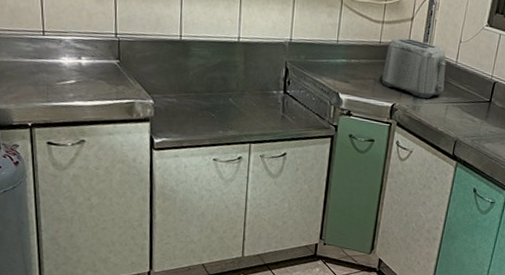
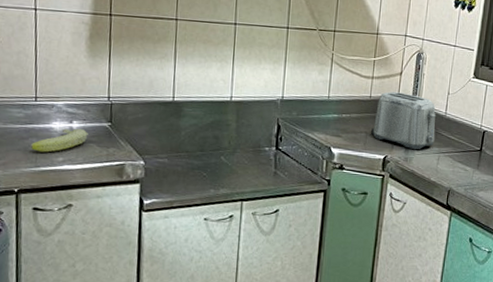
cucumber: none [40,64,97,88] -> present [30,128,88,153]

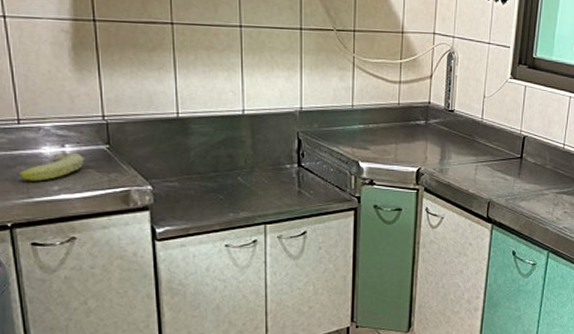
toaster: present [370,91,436,150] -> none [400,97,472,160]

